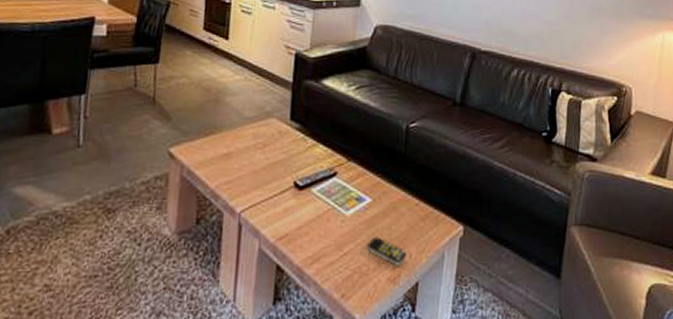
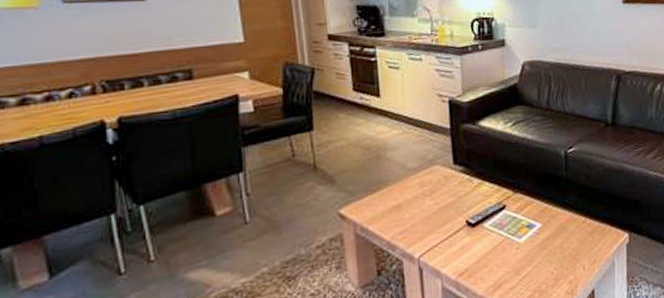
remote control: present [367,236,407,266] -> none [543,256,581,279]

